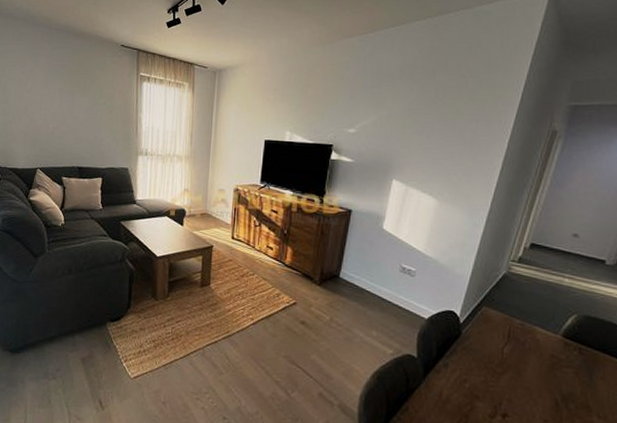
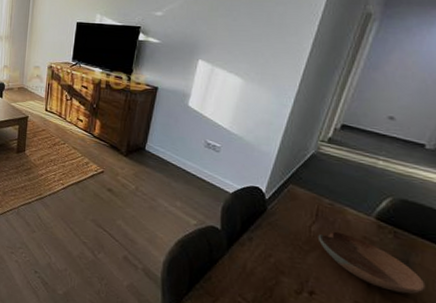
bowl: none [509,351,607,409] -> present [317,231,426,294]

